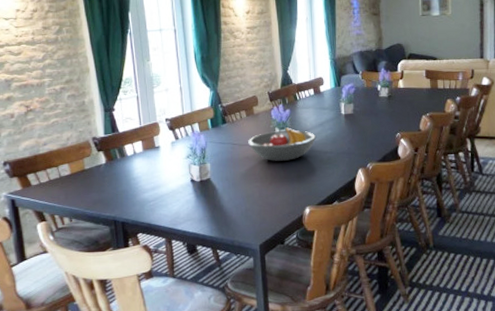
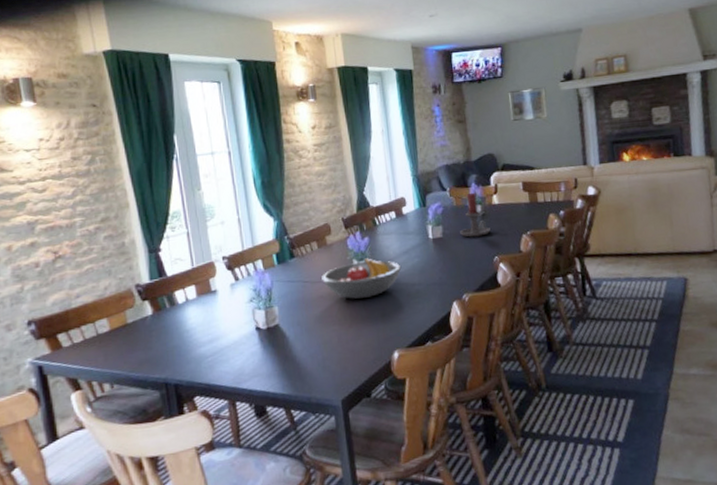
candle holder: none [368,76,395,115] -> present [460,192,491,238]

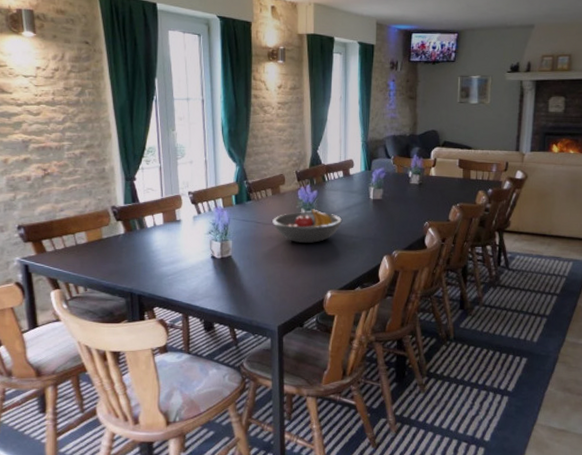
candle holder: present [460,192,491,238] -> none [398,163,425,203]

